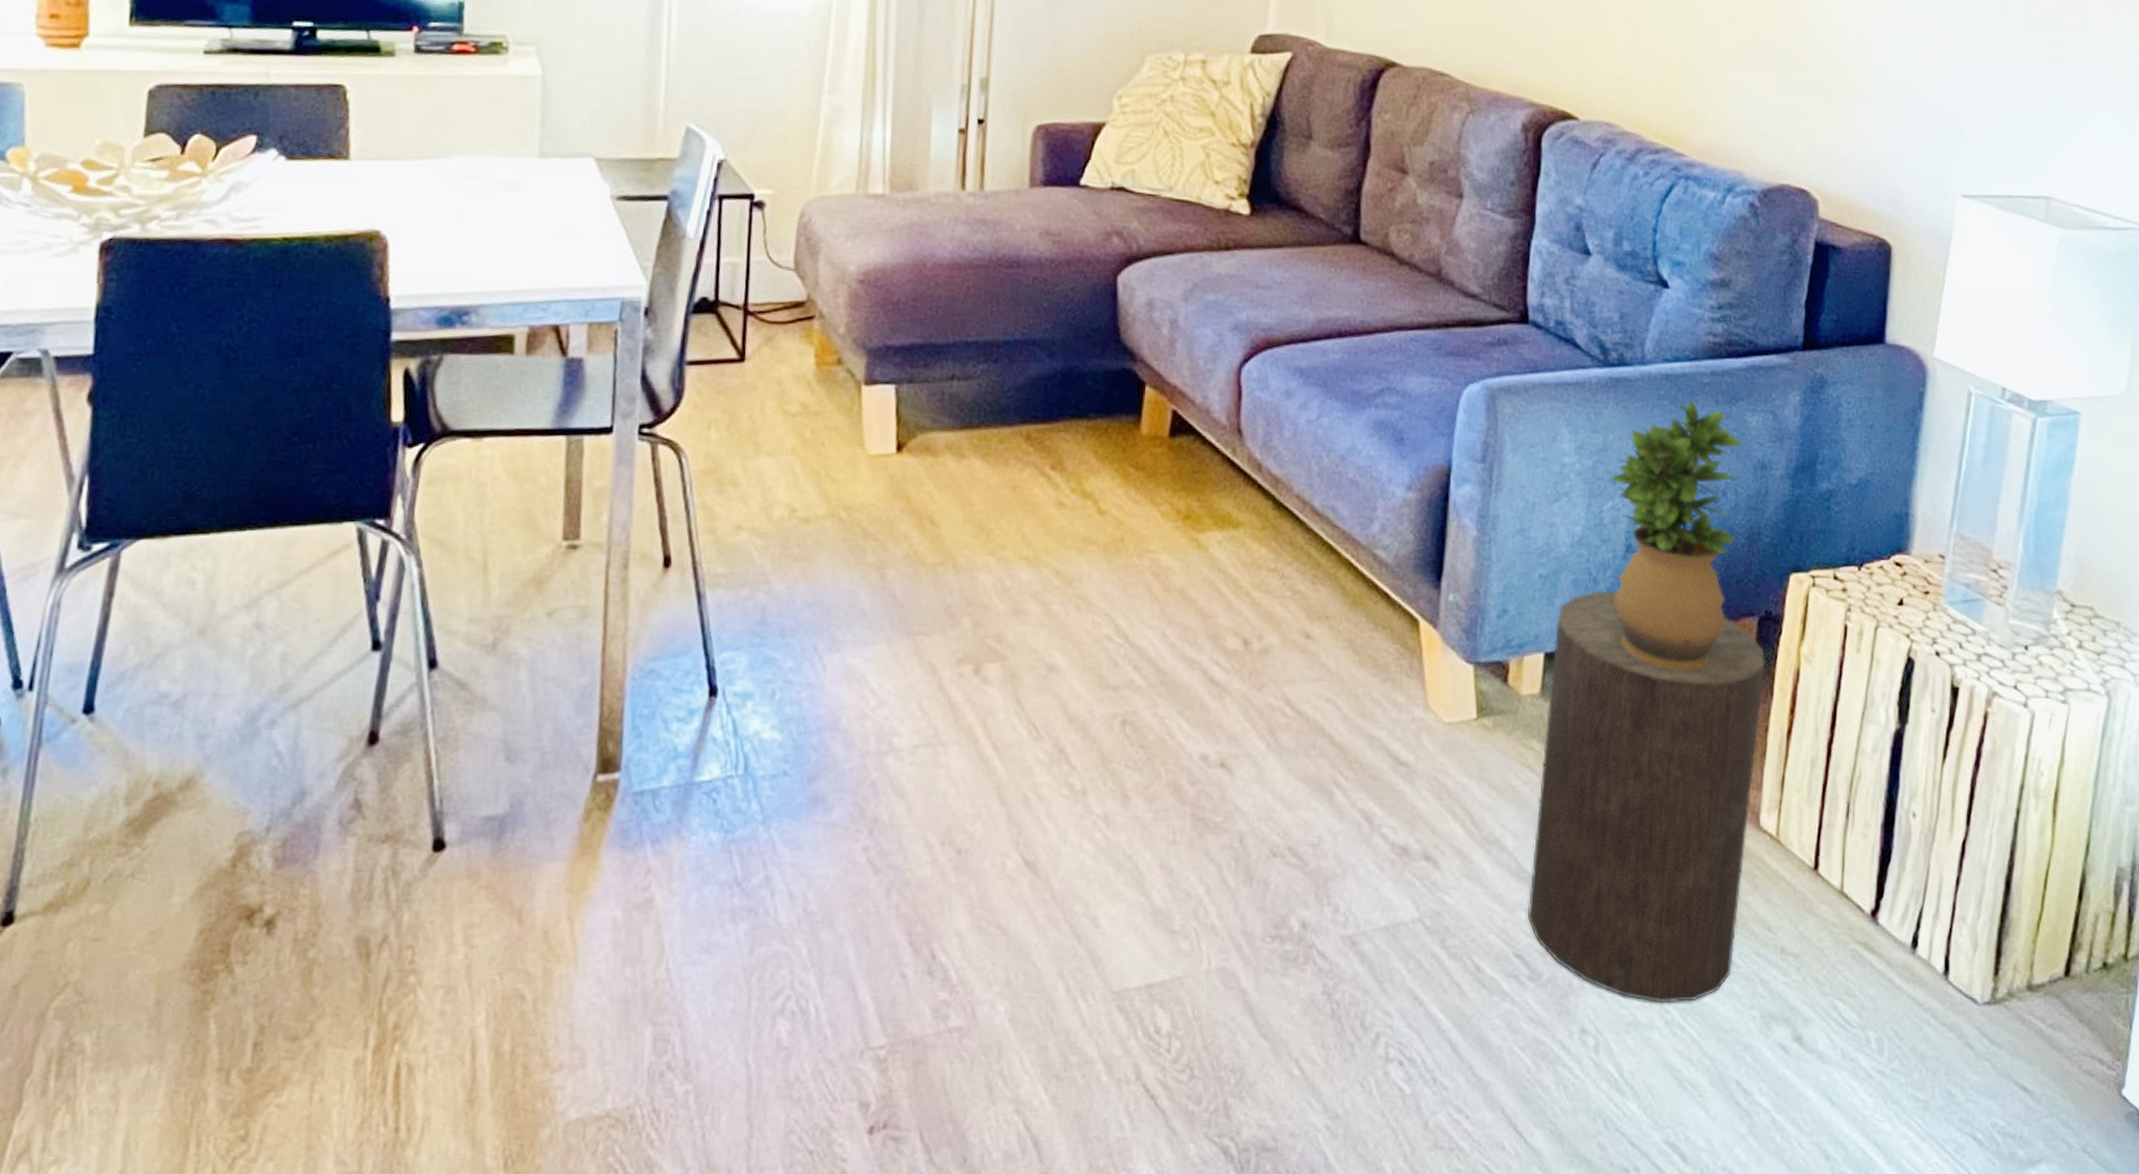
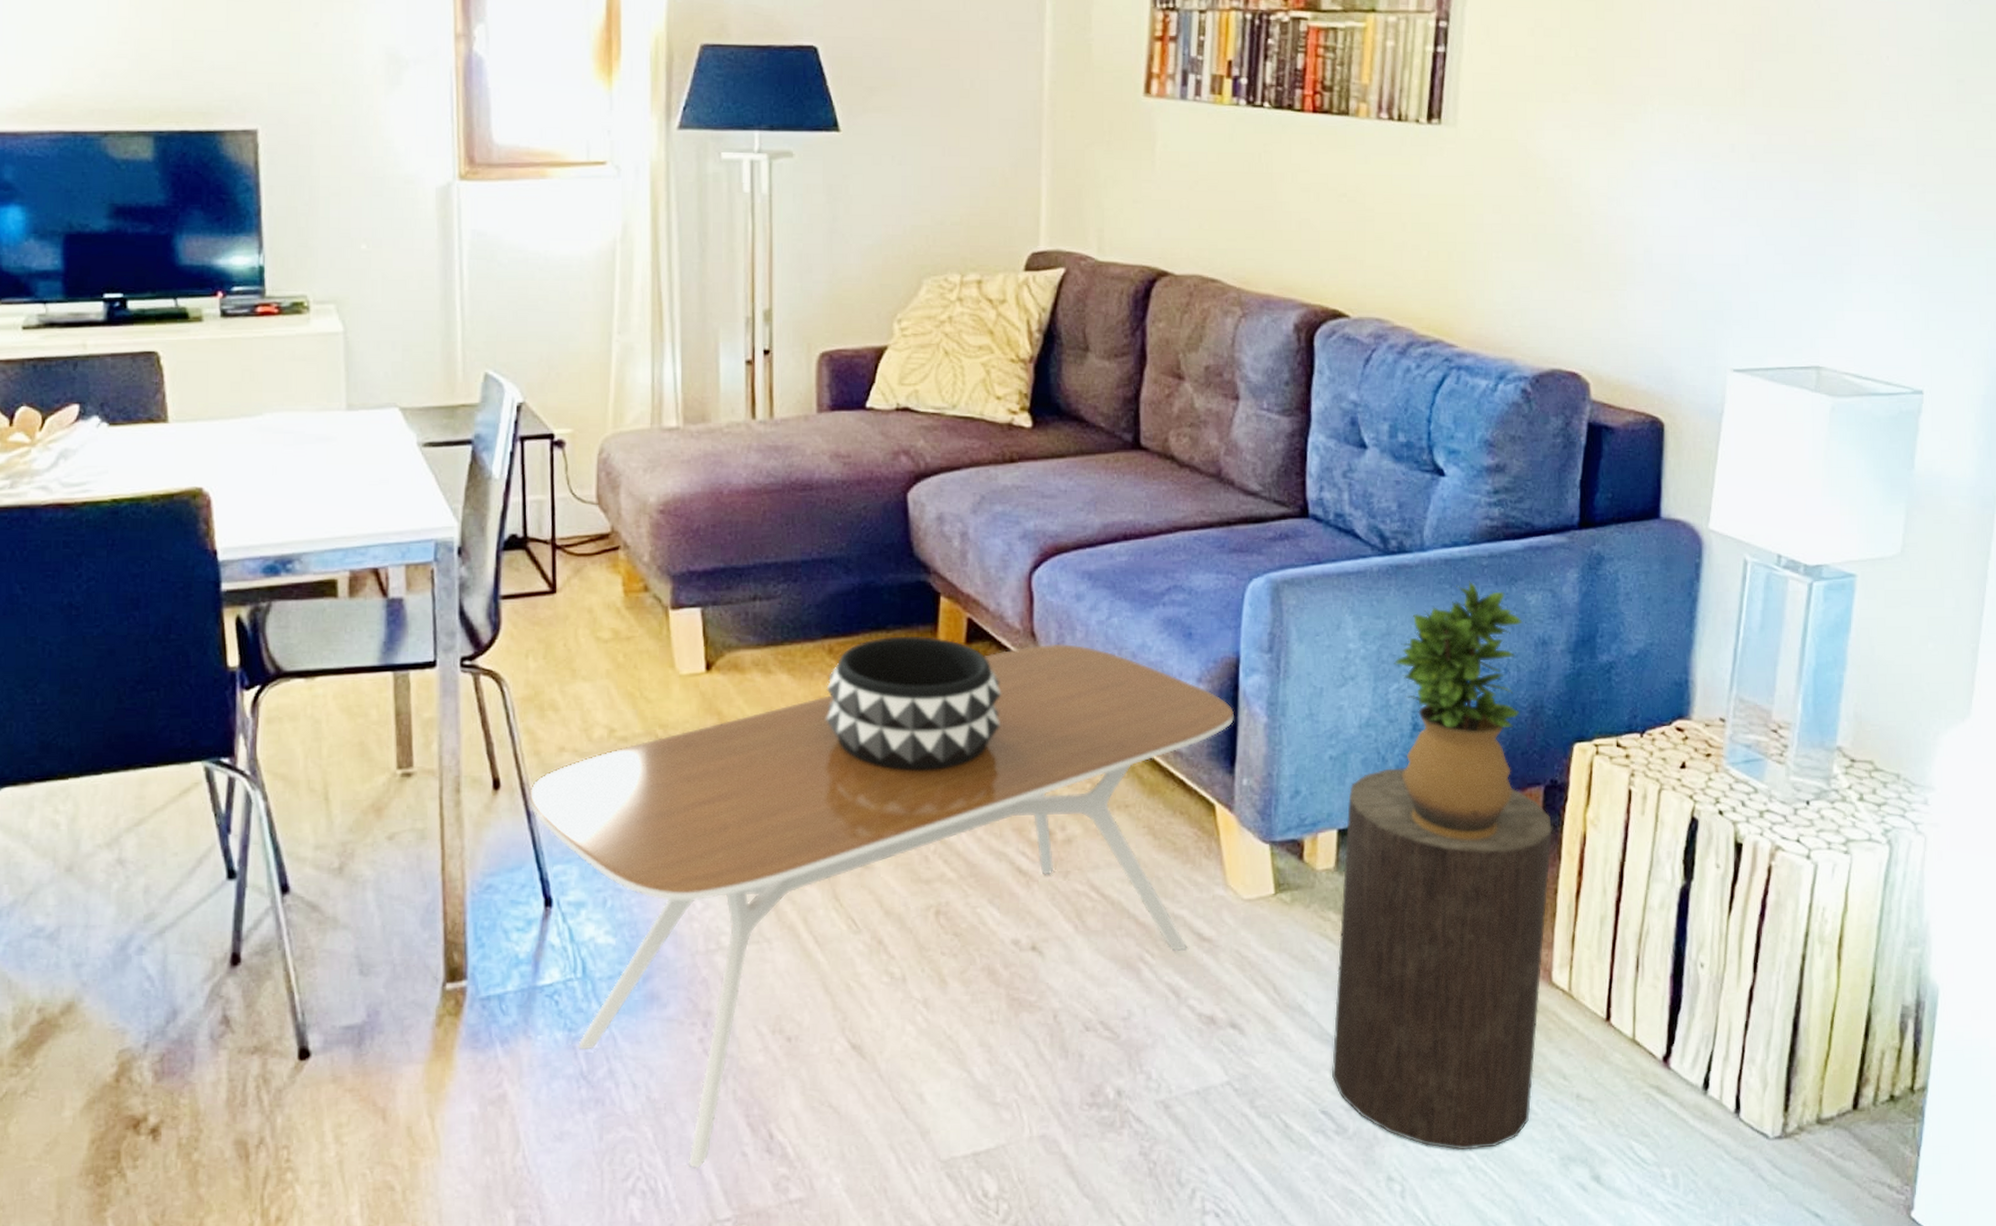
coffee table: none [700,441,1443,990] -> present [529,643,1234,1170]
decorative bowl: none [1019,425,1204,571] -> present [826,636,1002,772]

